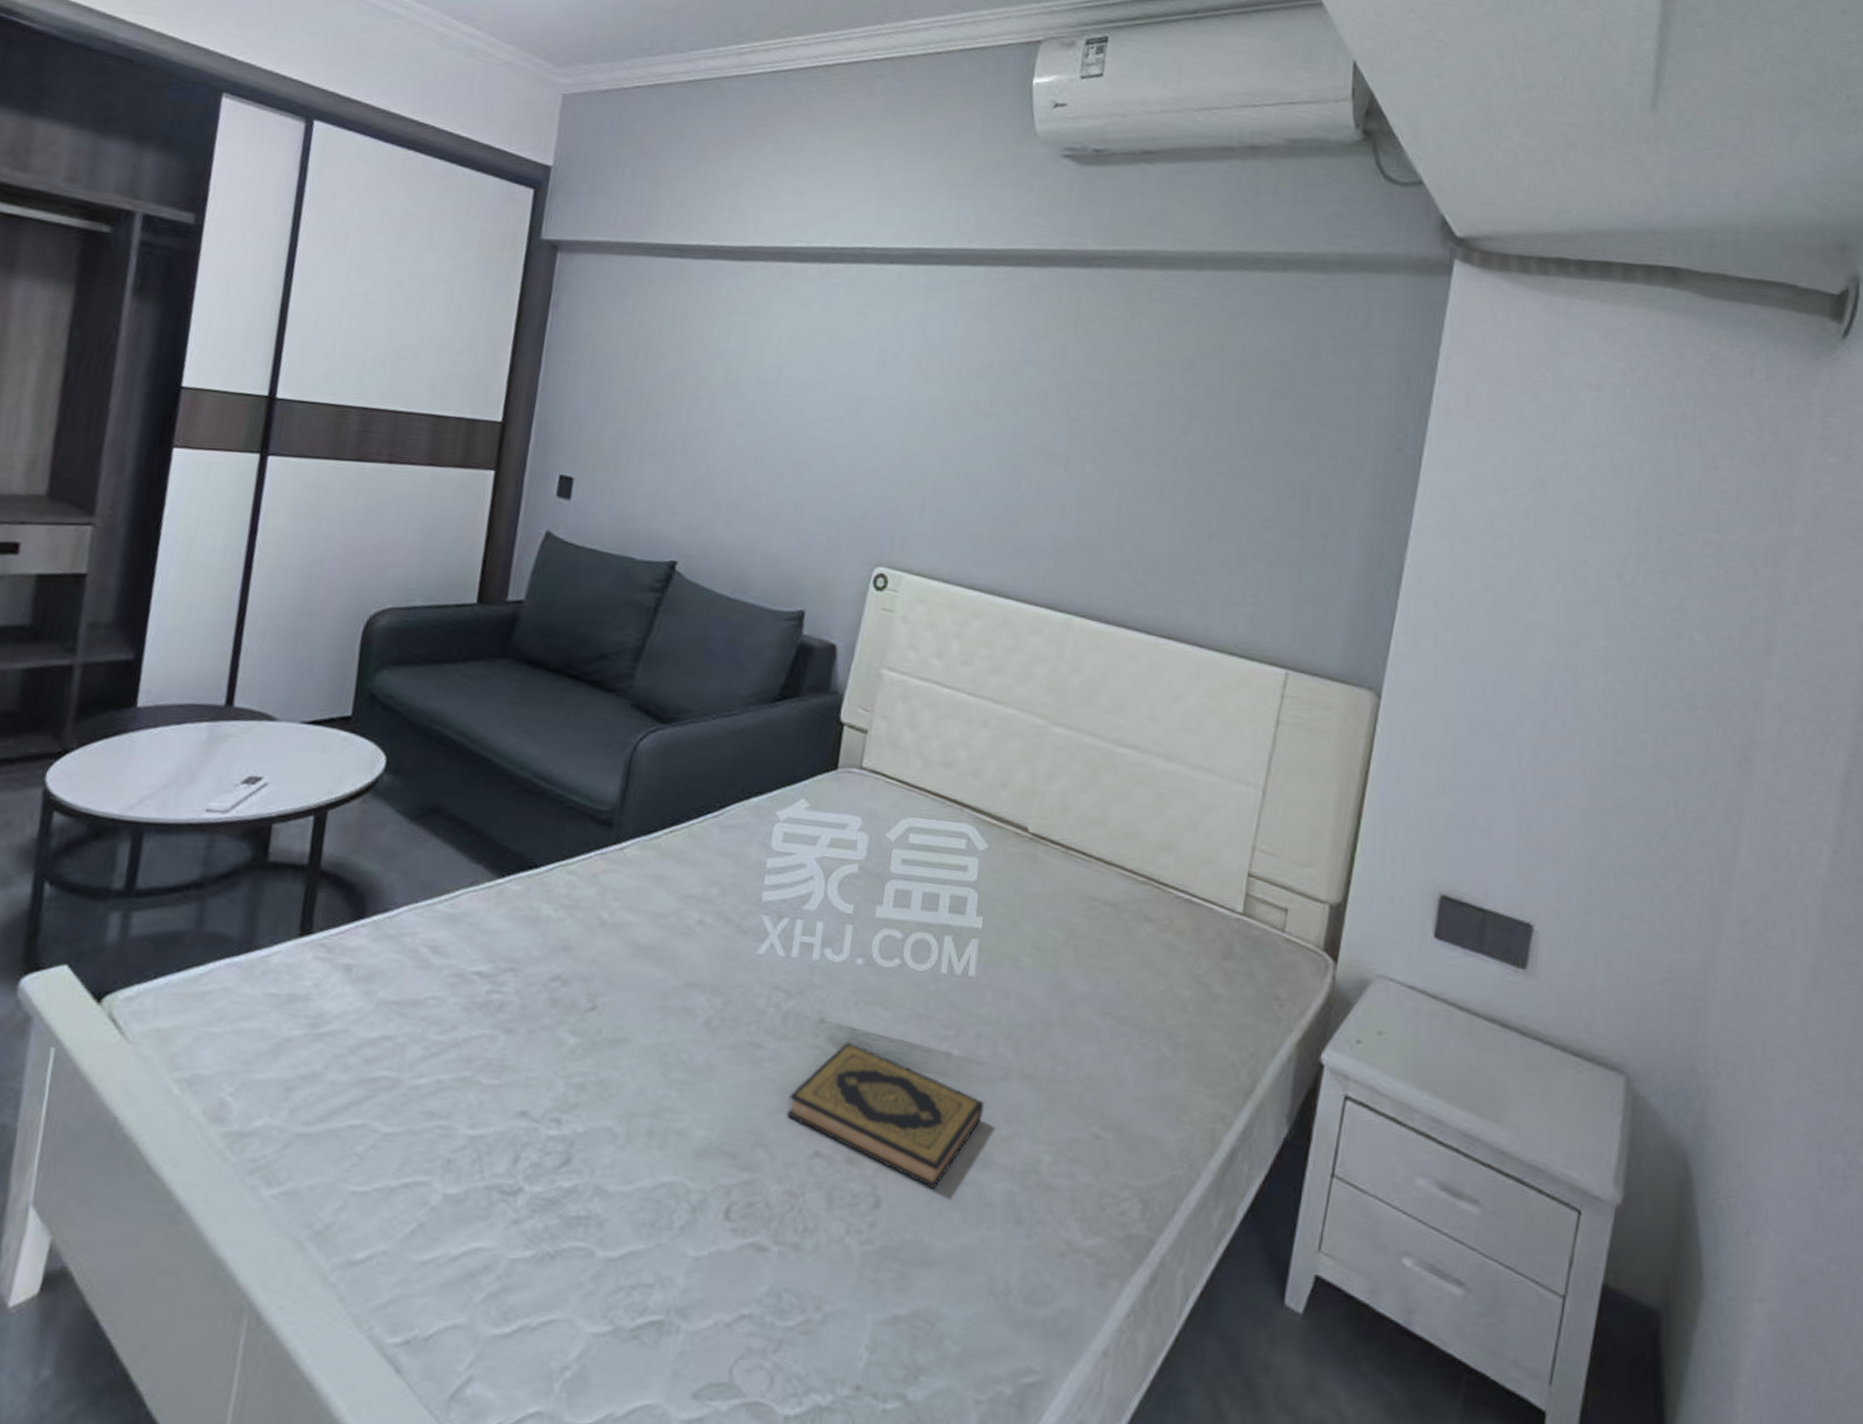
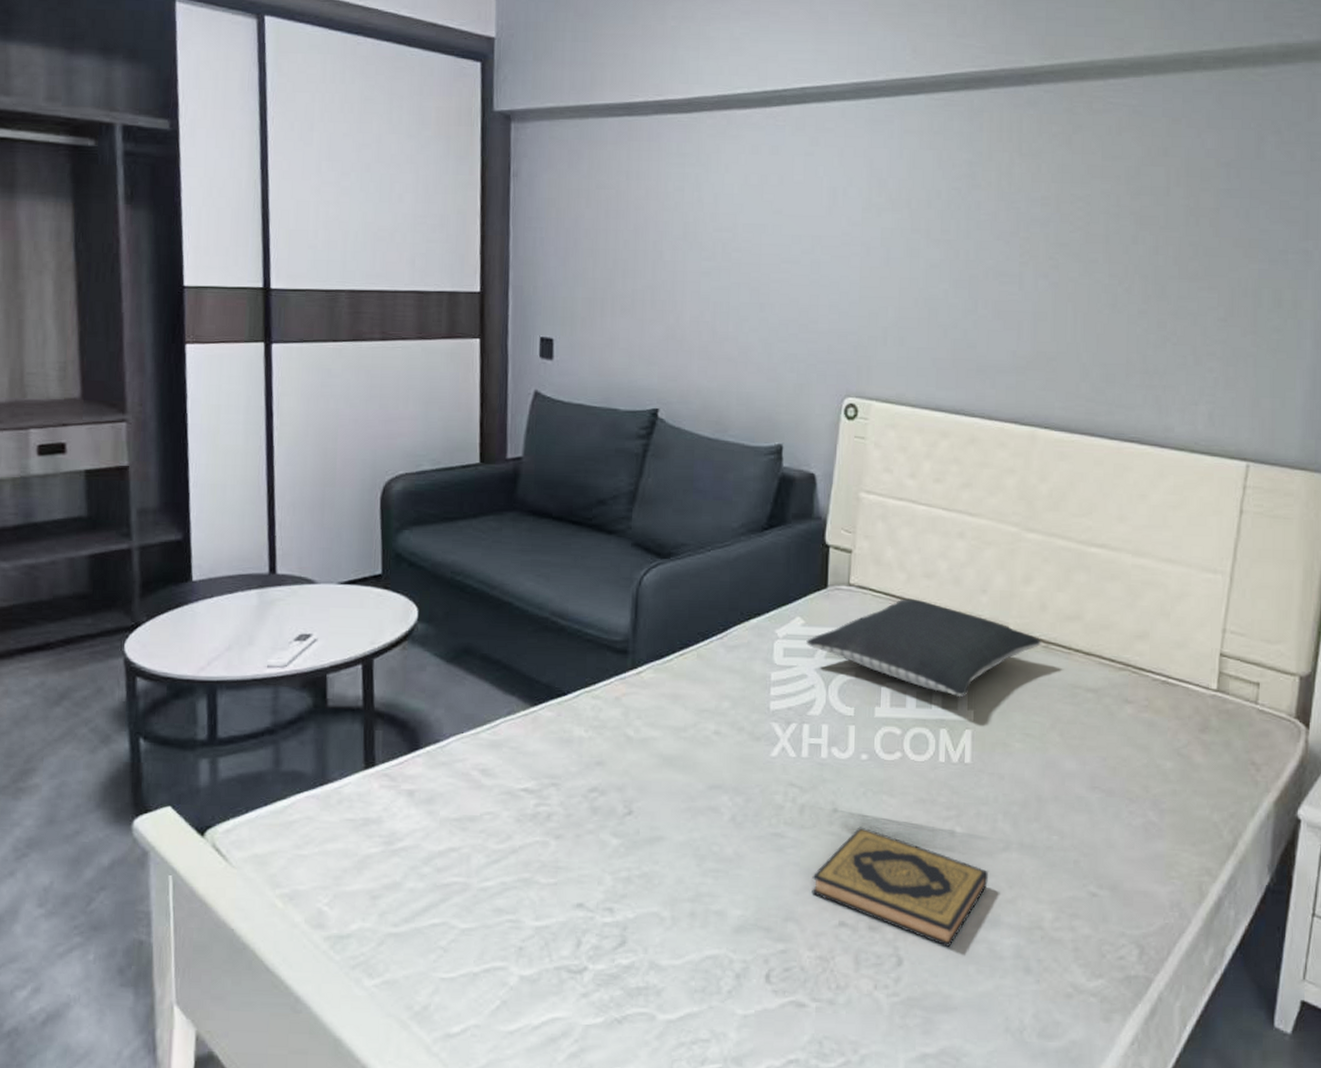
pillow: none [809,788,1061,902] -> present [806,598,1041,698]

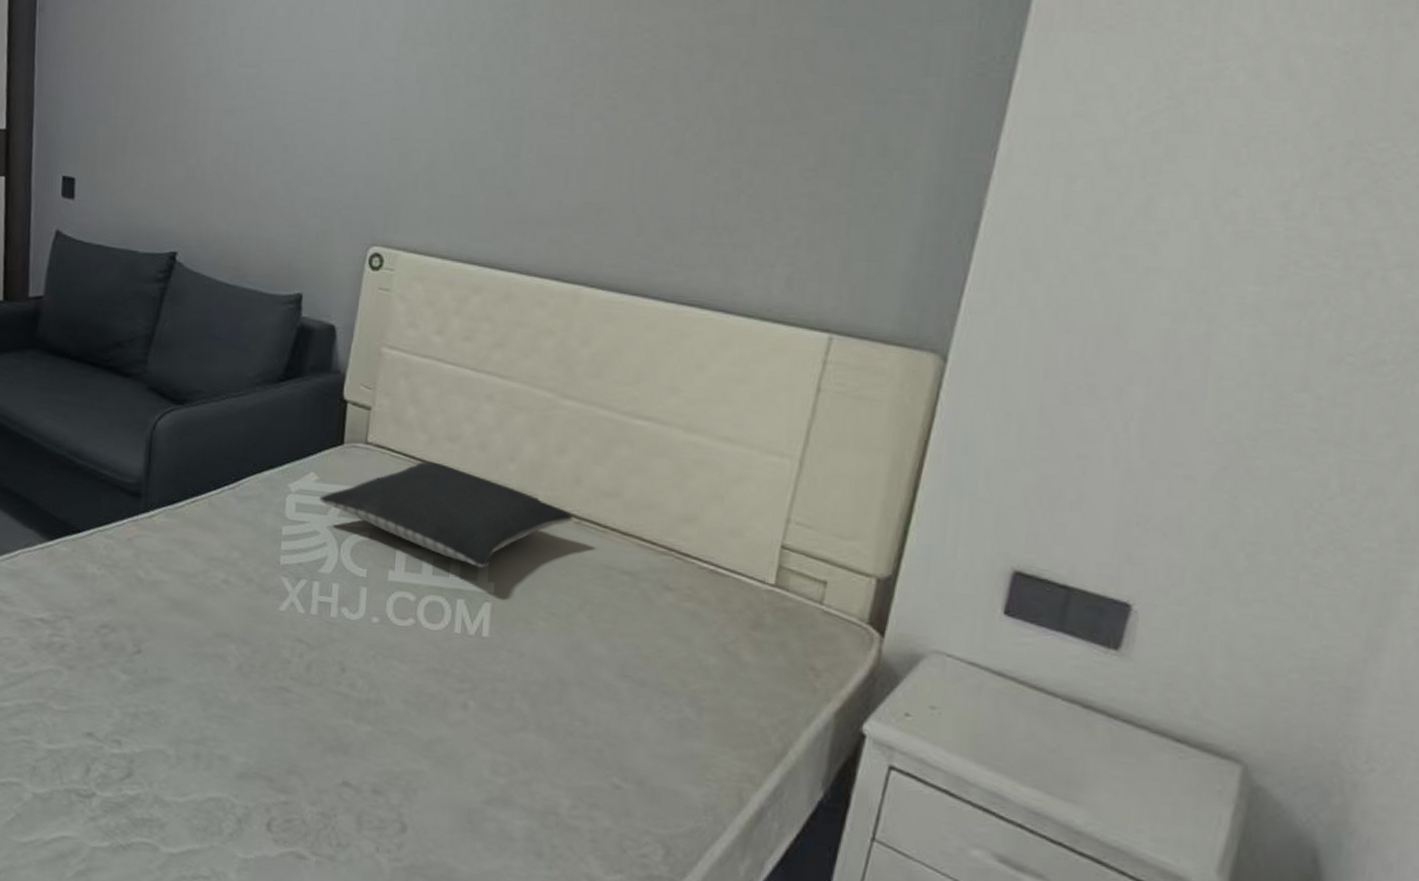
hardback book: present [812,827,988,948] -> none [316,689,502,822]

